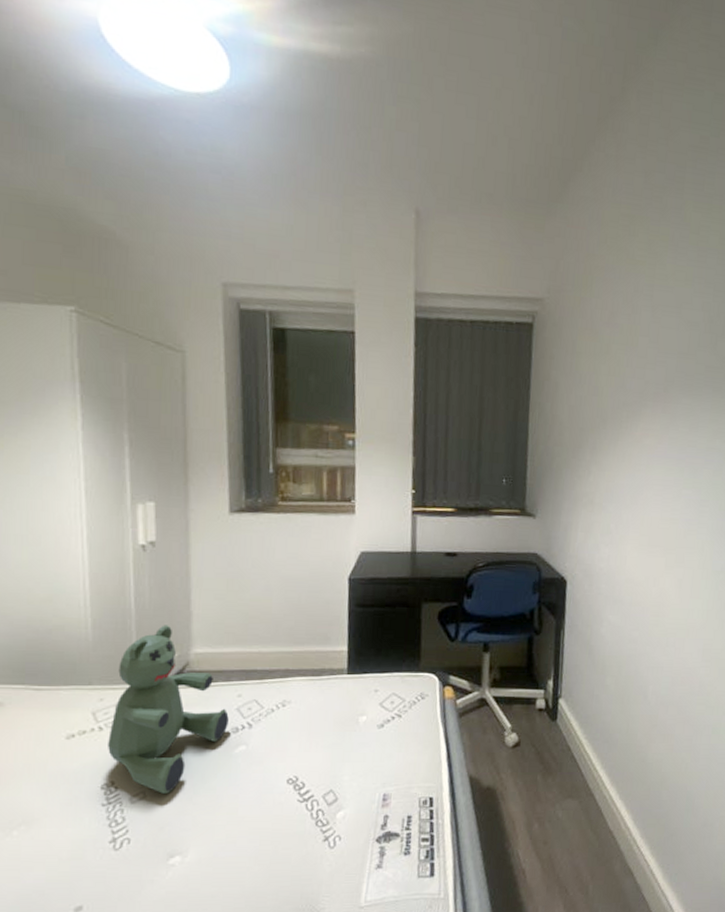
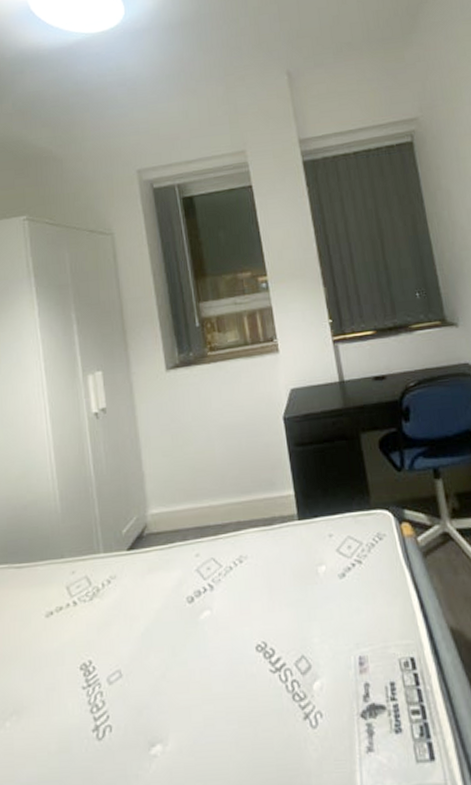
teddy bear: present [108,625,229,795] -> none [82,488,191,673]

